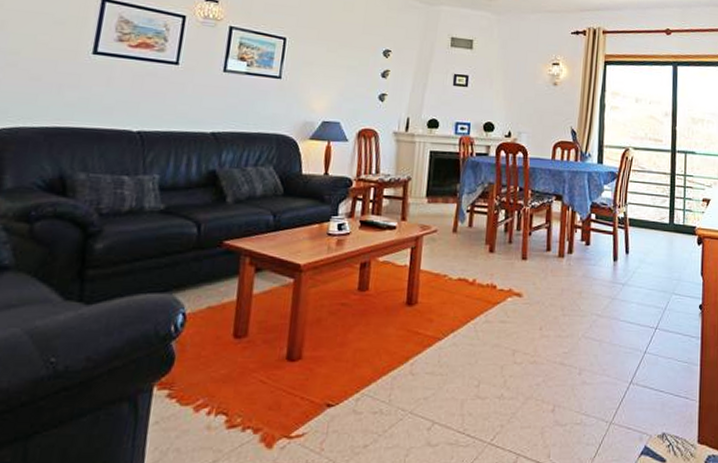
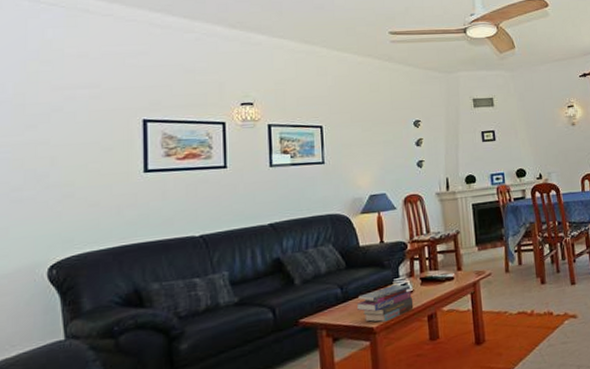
books: none [287,222,349,262] -> present [357,284,414,323]

